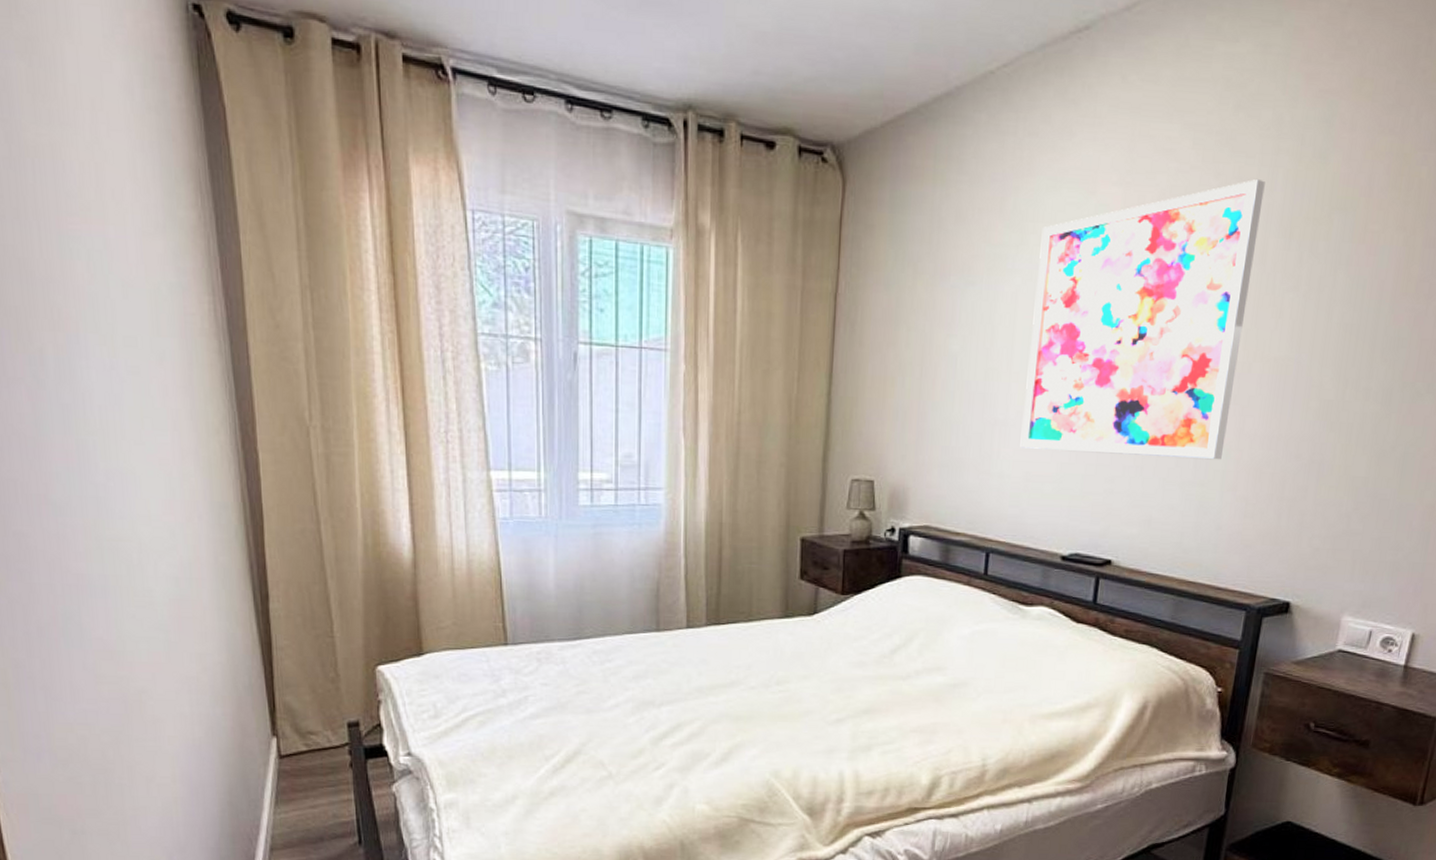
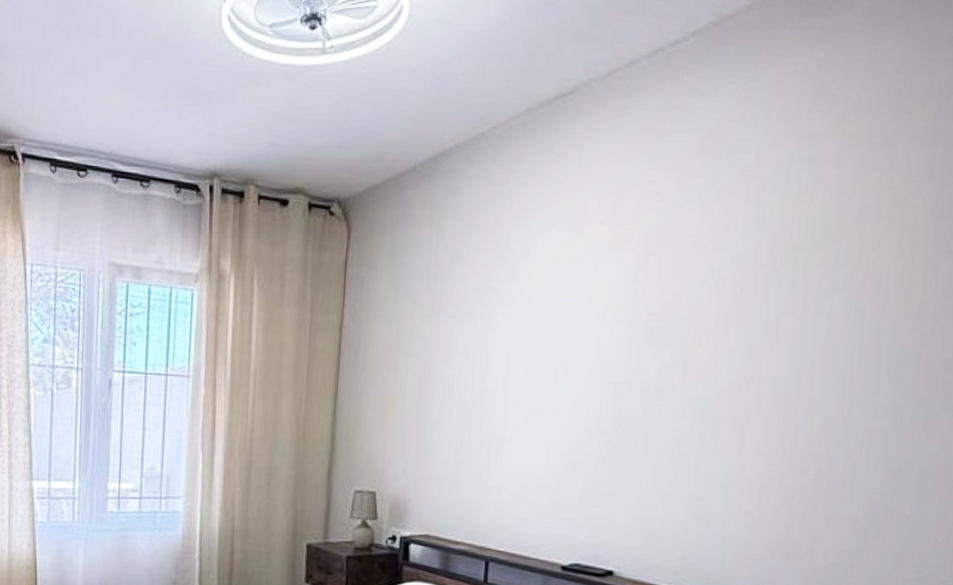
wall art: present [1020,178,1265,460] -> none [517,214,752,475]

